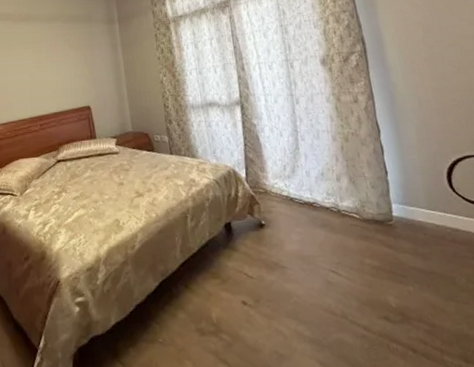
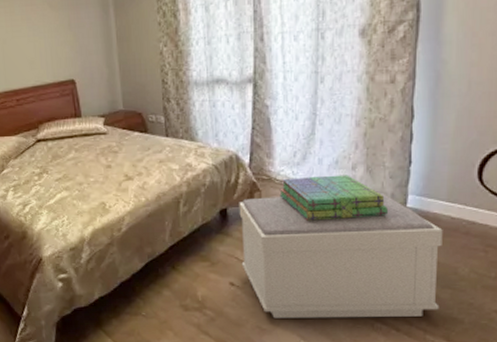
bench: none [241,202,449,341] -> present [239,192,443,318]
stack of books: none [276,186,377,233] -> present [279,175,387,221]

